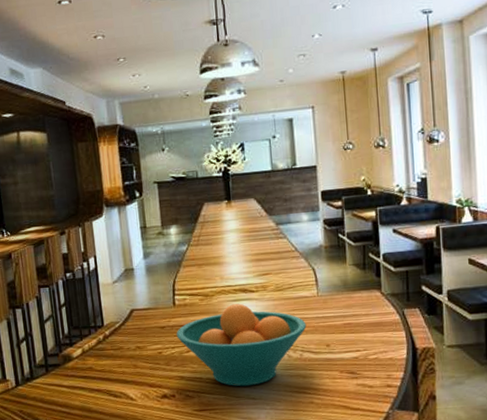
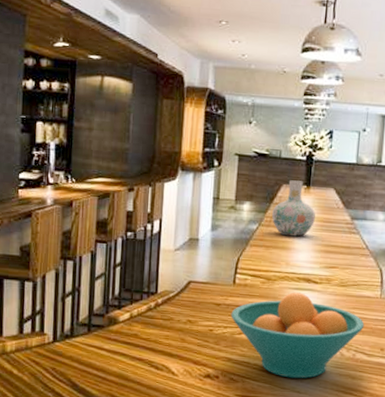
vase: none [198,196,241,252] -> present [271,180,315,237]

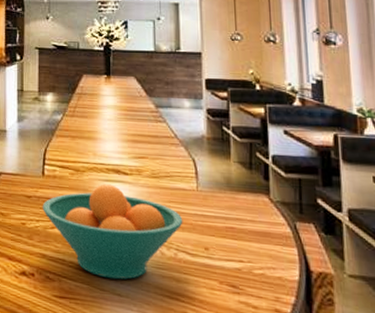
vase: present [271,180,315,237] -> none [74,70,118,127]

